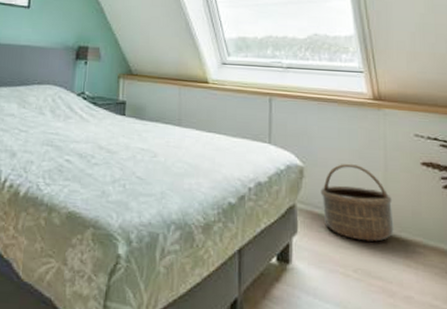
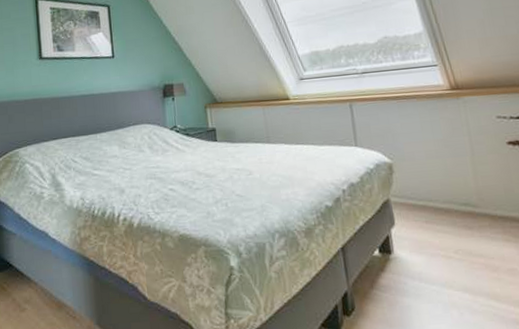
basket: present [320,163,394,242] -> none [411,153,489,224]

